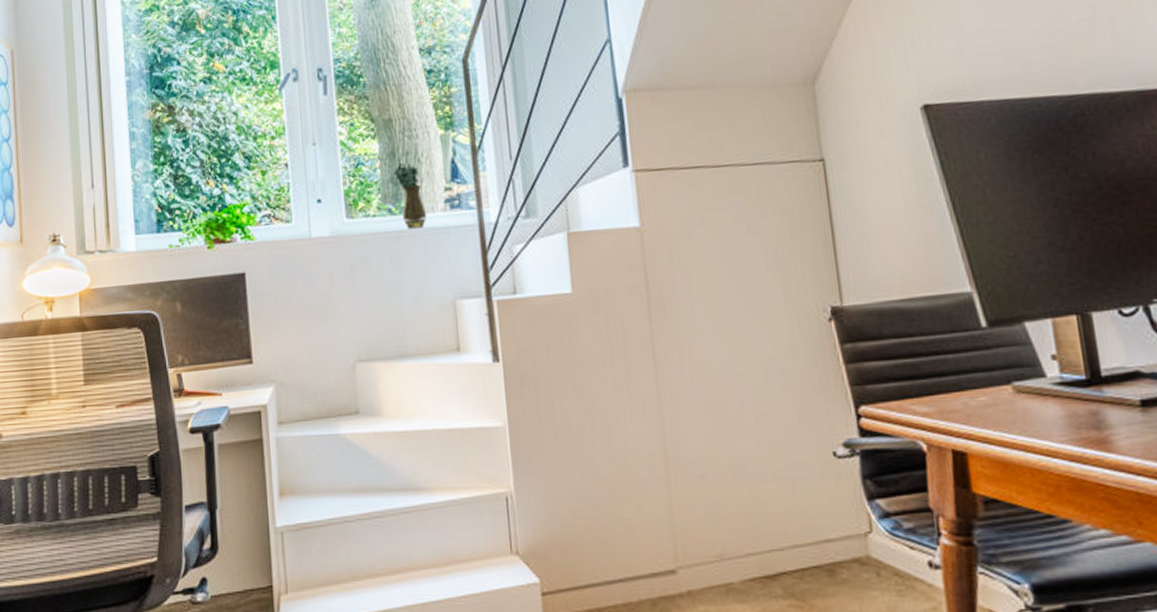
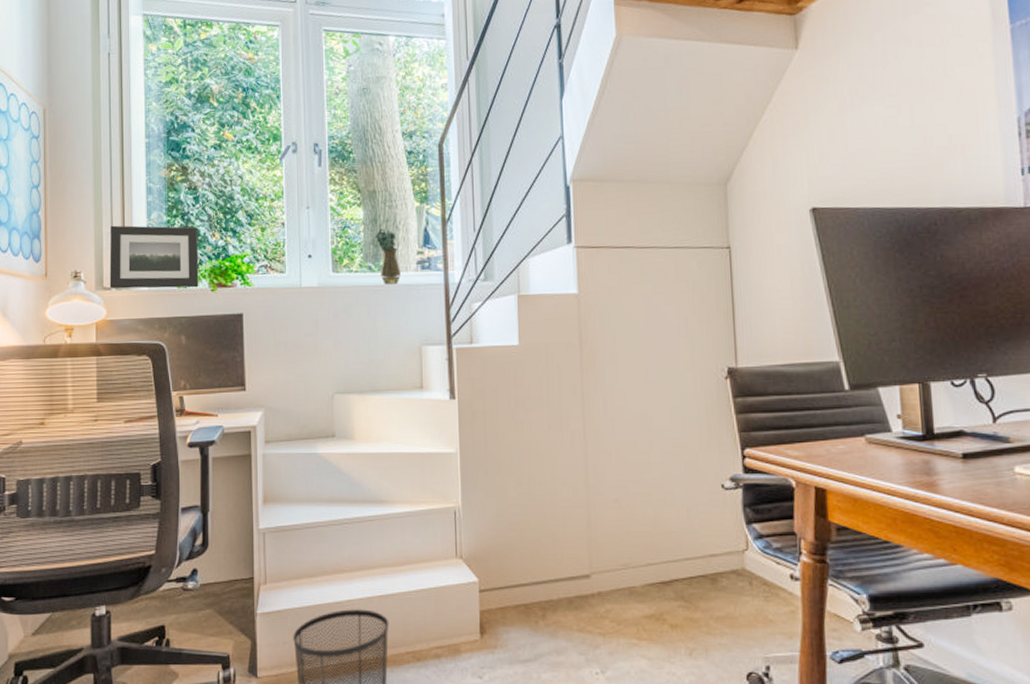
picture frame: none [91,175,194,253] -> present [109,225,199,289]

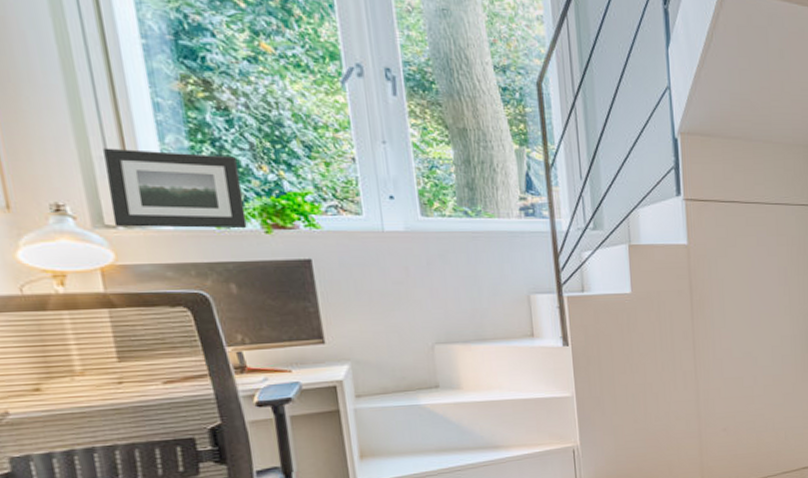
vase: present [375,228,401,286] -> none [469,171,502,232]

